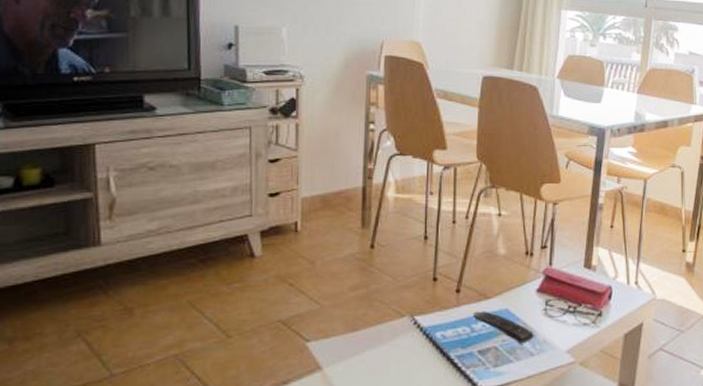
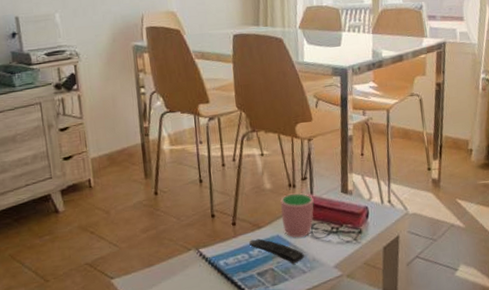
cup: none [513,262,552,314] -> present [280,193,314,238]

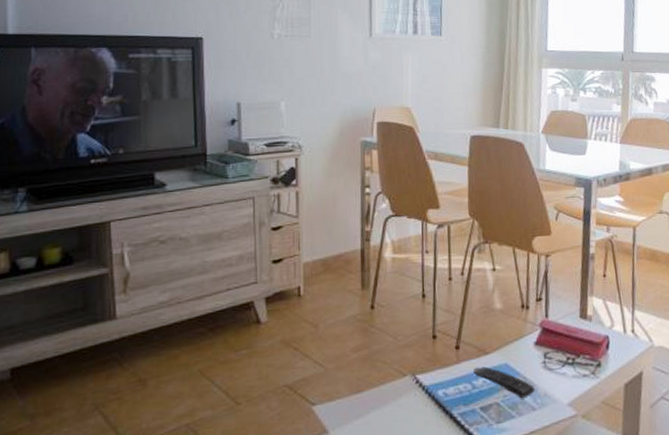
cup: present [280,193,314,238] -> none [510,315,549,368]

